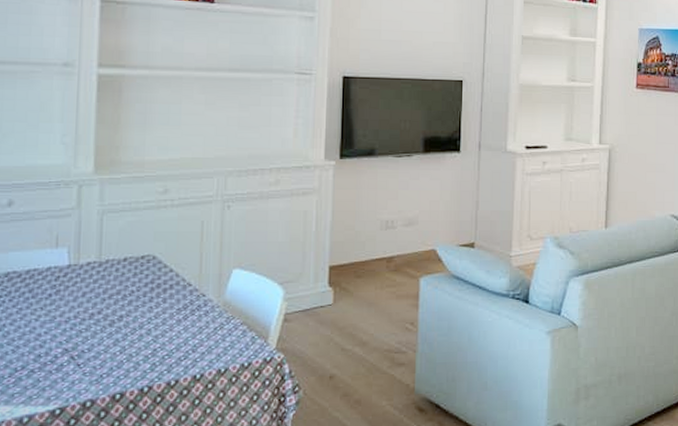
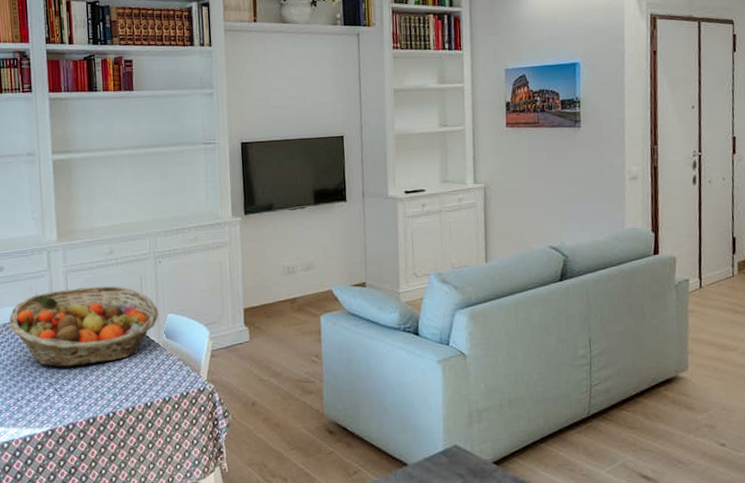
fruit basket: none [14,231,222,330] -> present [9,286,159,367]

